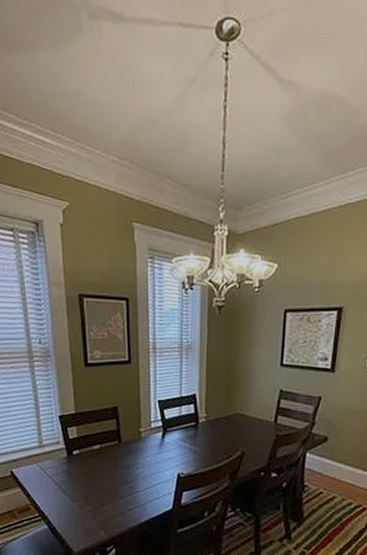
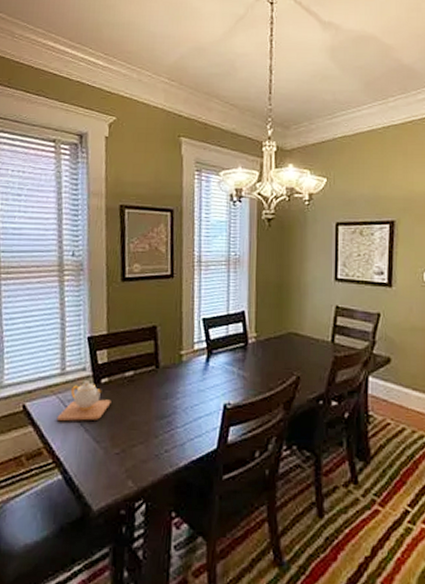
teapot: none [39,452,83,485] -> present [56,381,111,422]

